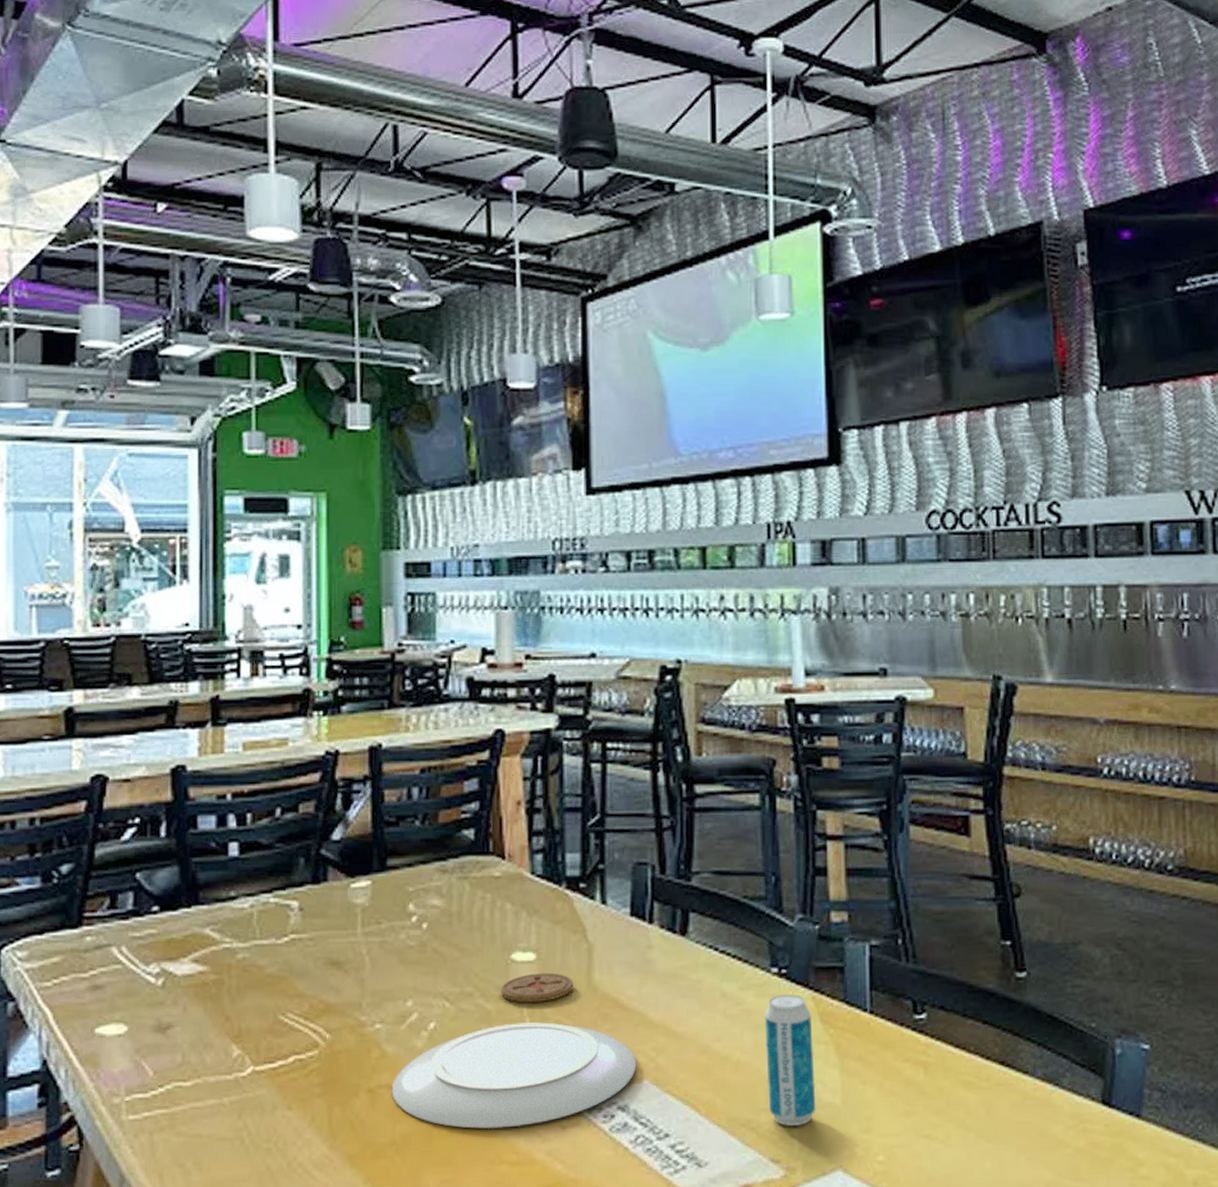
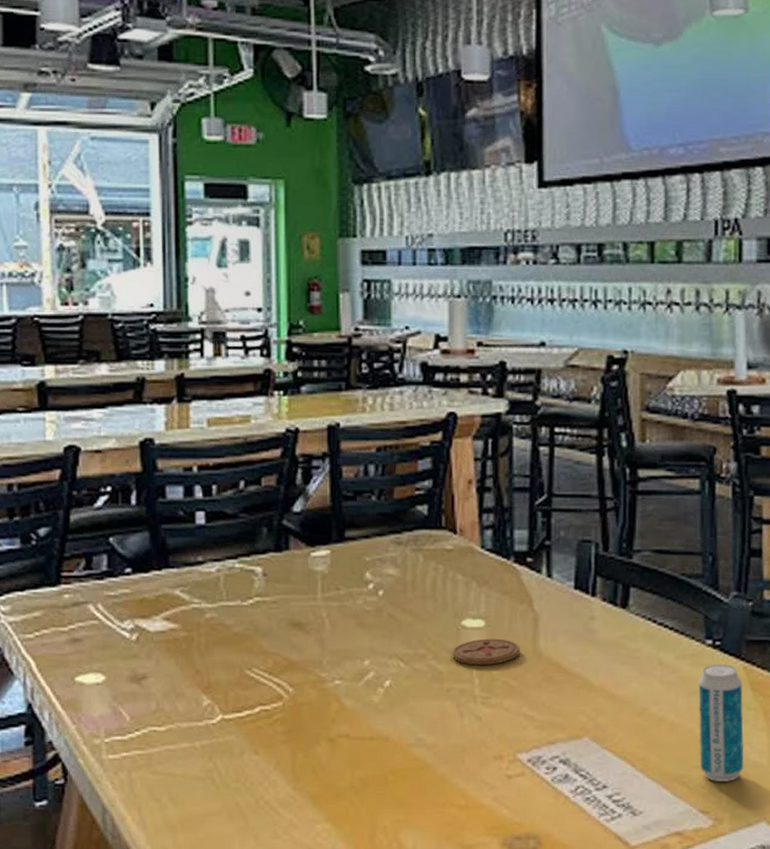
plate: present [391,1022,637,1130] -> none [350,683,578,777]

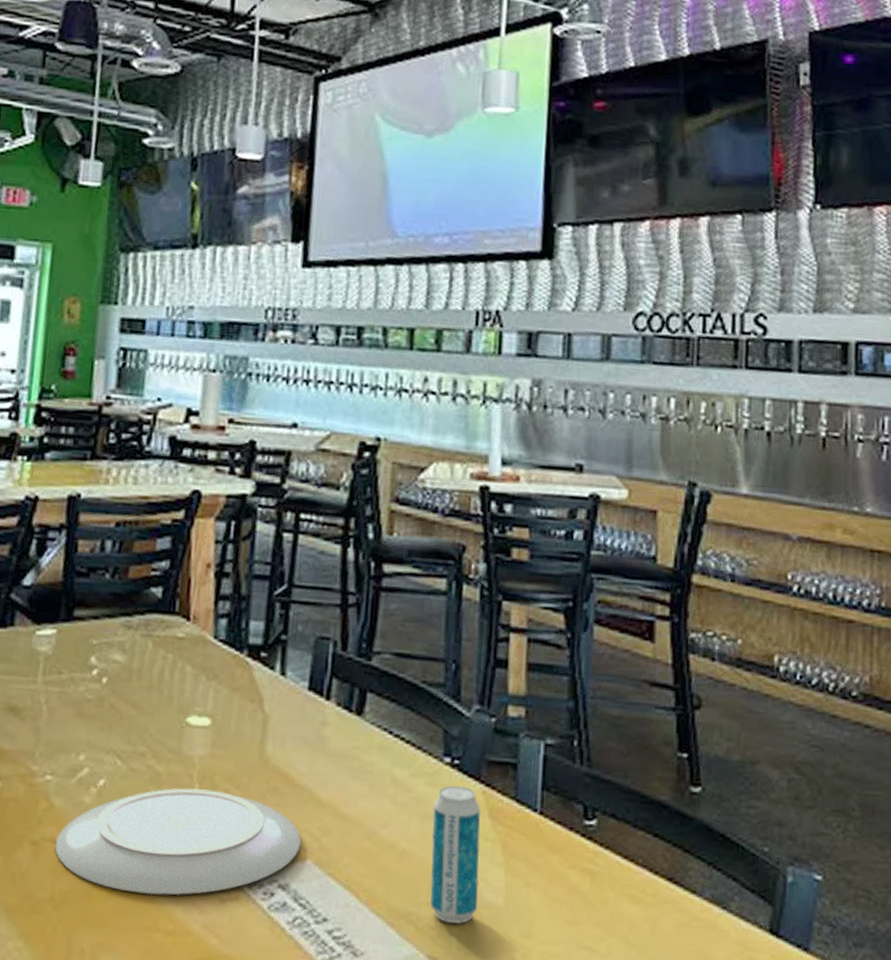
plate: none [350,683,578,777] -> present [54,788,302,896]
coaster: present [452,638,520,665] -> none [173,739,246,770]

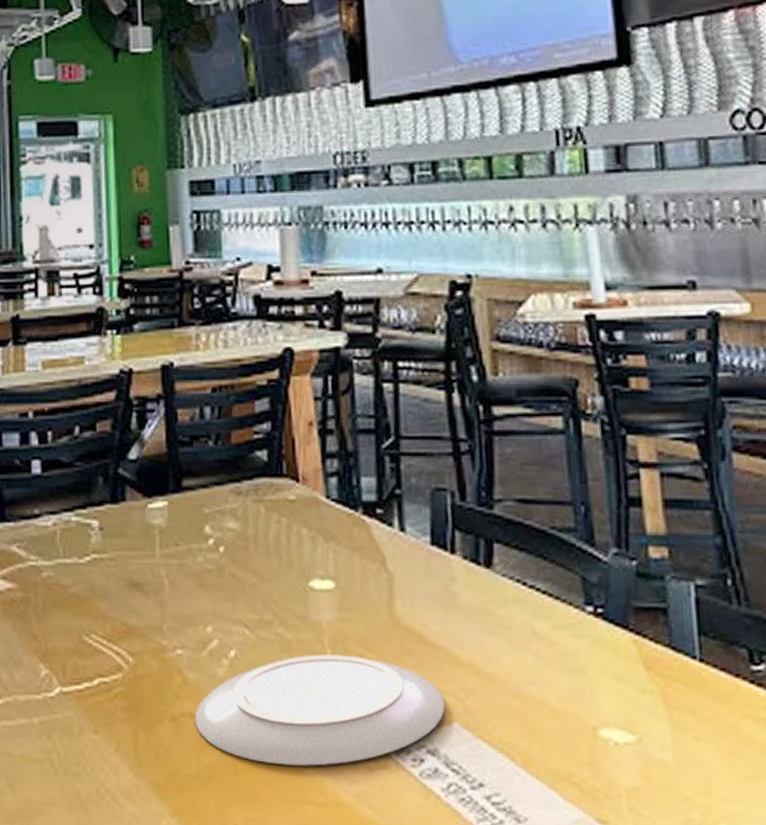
beverage can: present [430,785,481,924] -> none [581,636,645,784]

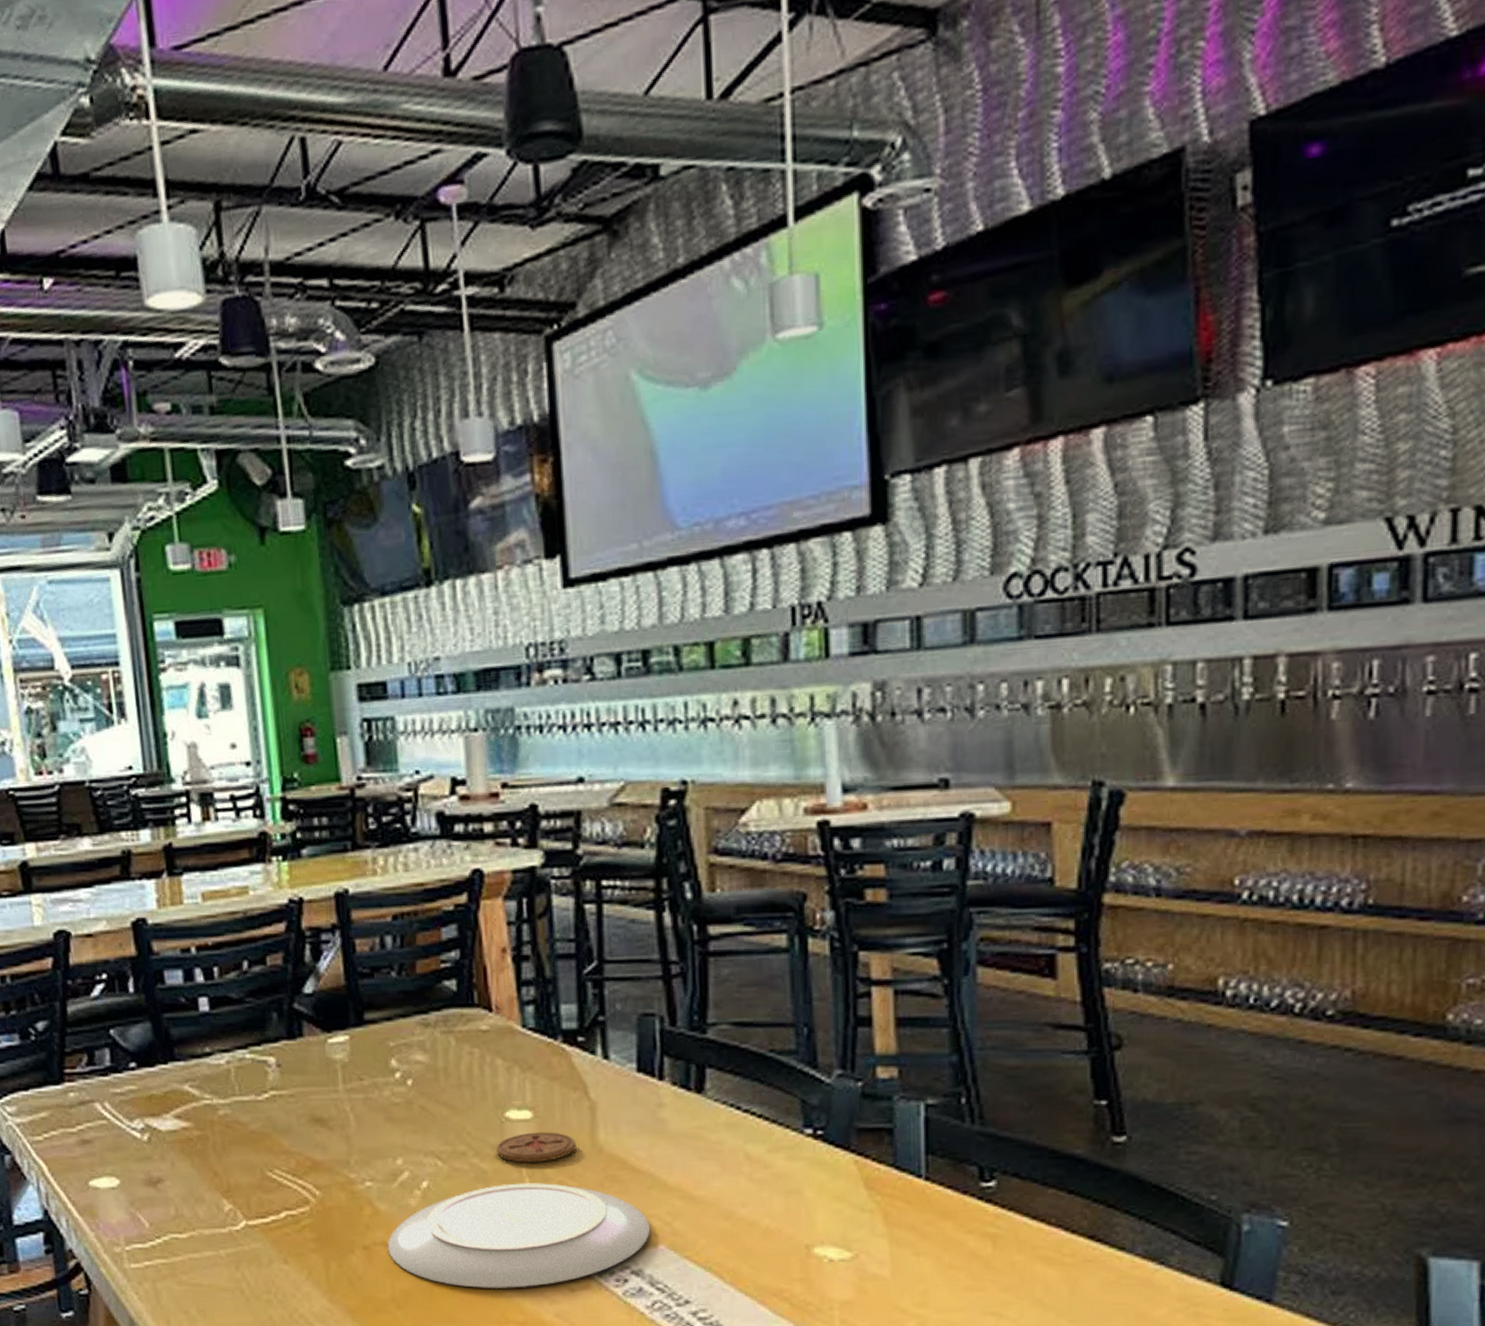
coaster: none [300,602,375,634] -> present [496,1132,577,1163]

